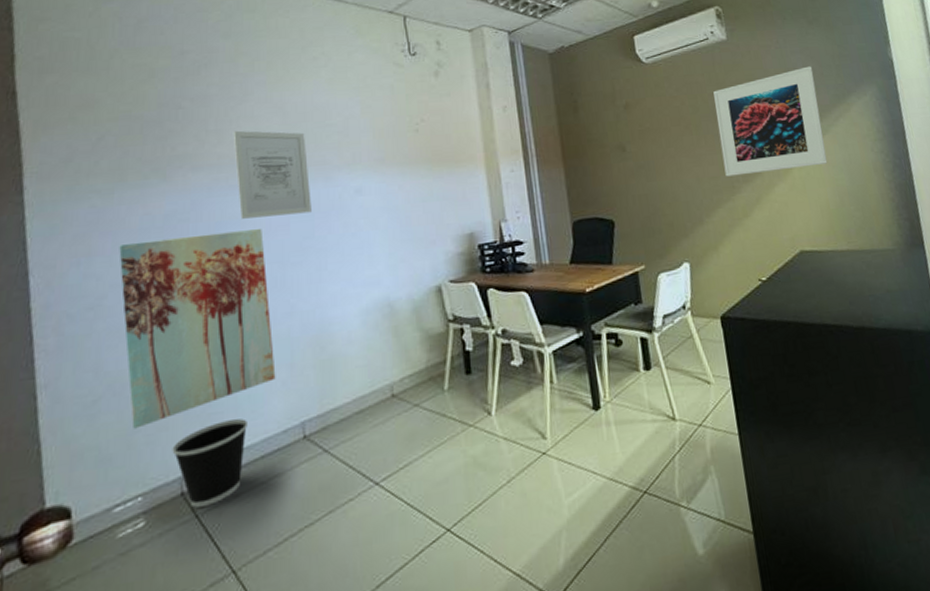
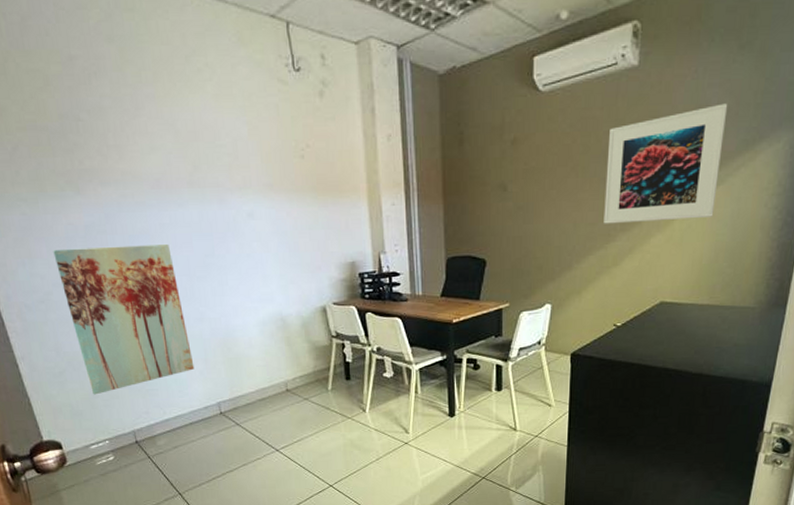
wastebasket: present [172,419,247,508] -> none [124,396,178,452]
wall art: present [233,130,312,219] -> none [131,147,210,234]

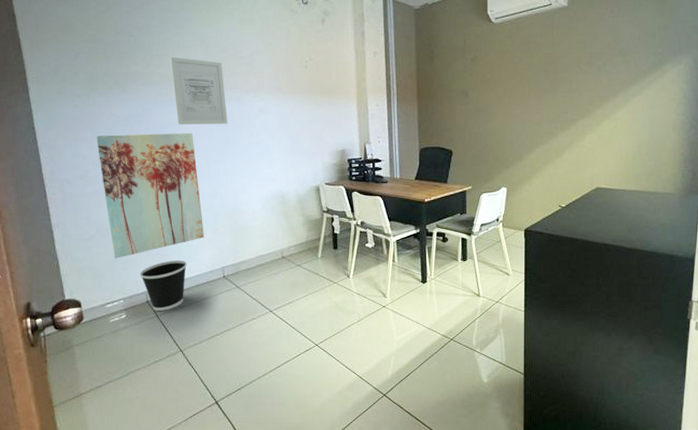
wastebasket: none [124,396,178,452] -> present [139,260,187,311]
wall art: none [131,147,210,234] -> present [170,57,227,124]
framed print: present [603,103,728,224] -> none [547,35,639,124]

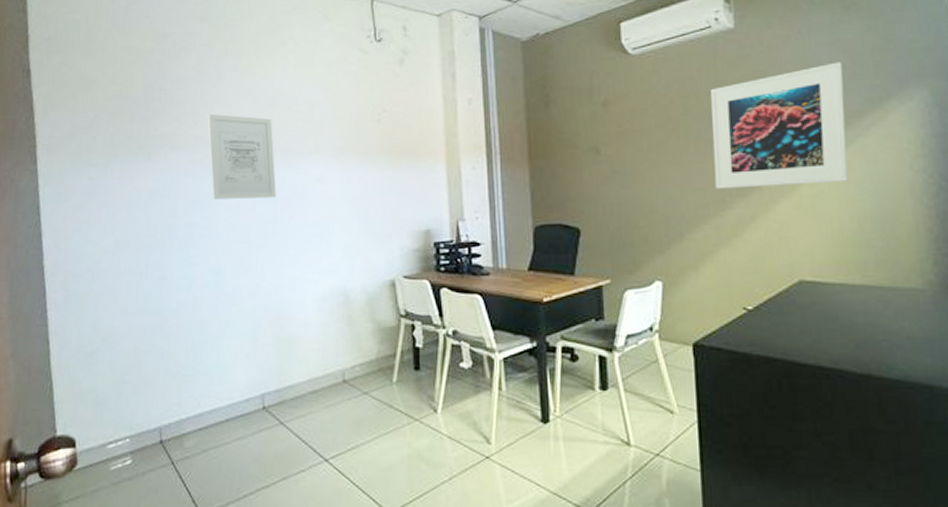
wall art: present [96,132,205,259] -> none [111,209,240,380]
wastebasket: present [139,260,187,311] -> none [153,383,215,455]
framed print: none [547,35,639,124] -> present [711,62,848,189]

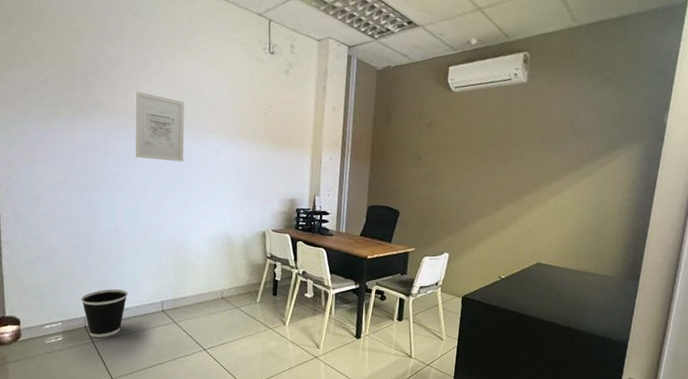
wastebasket: none [153,383,215,455] -> present [80,289,128,338]
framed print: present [711,62,848,189] -> none [495,117,593,201]

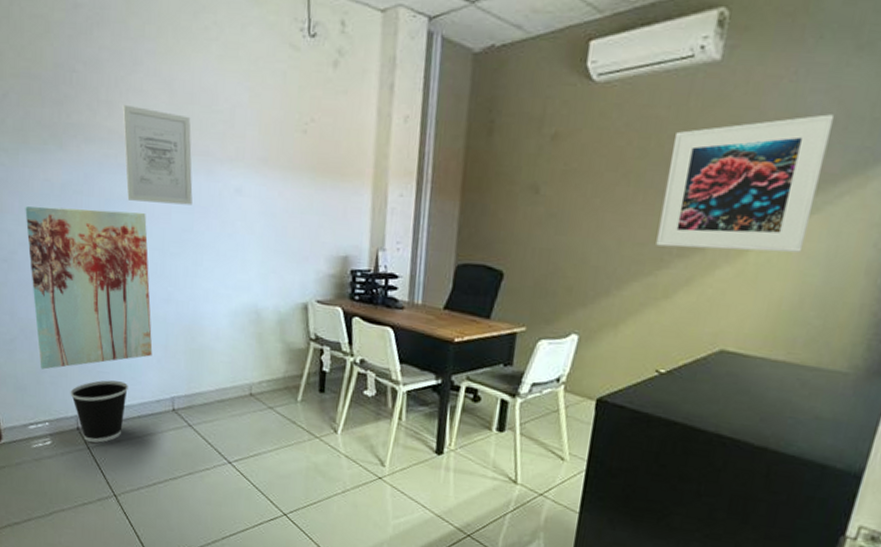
wall art: none [54,159,149,282] -> present [25,206,153,370]
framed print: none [495,117,593,201] -> present [656,114,835,252]

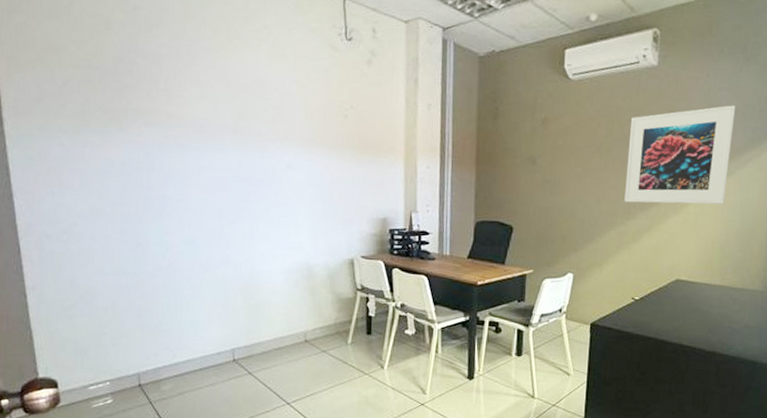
wall art: present [25,206,153,370] -> none [85,182,213,332]
wastebasket: present [70,380,128,443] -> none [131,337,190,397]
wall art: present [122,104,193,205] -> none [181,92,248,179]

